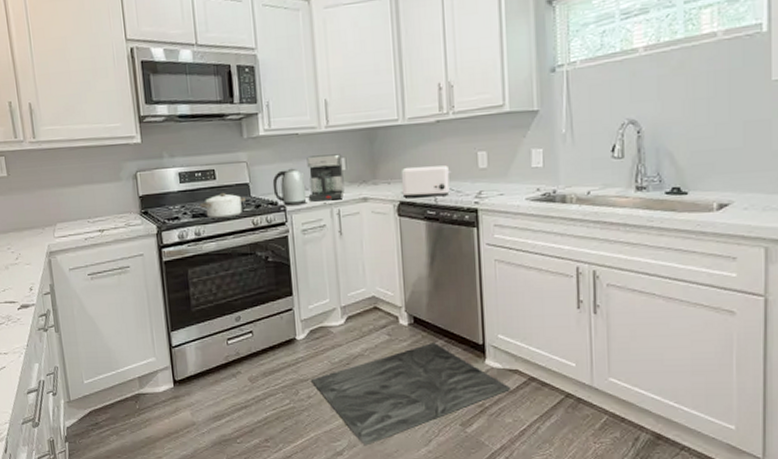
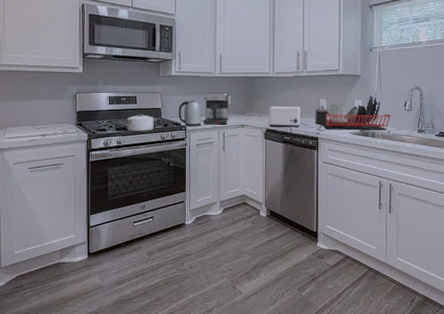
floor mat: present [311,343,512,446] -> none [194,230,334,305]
dish rack: none [470,140,591,196] -> present [315,96,391,131]

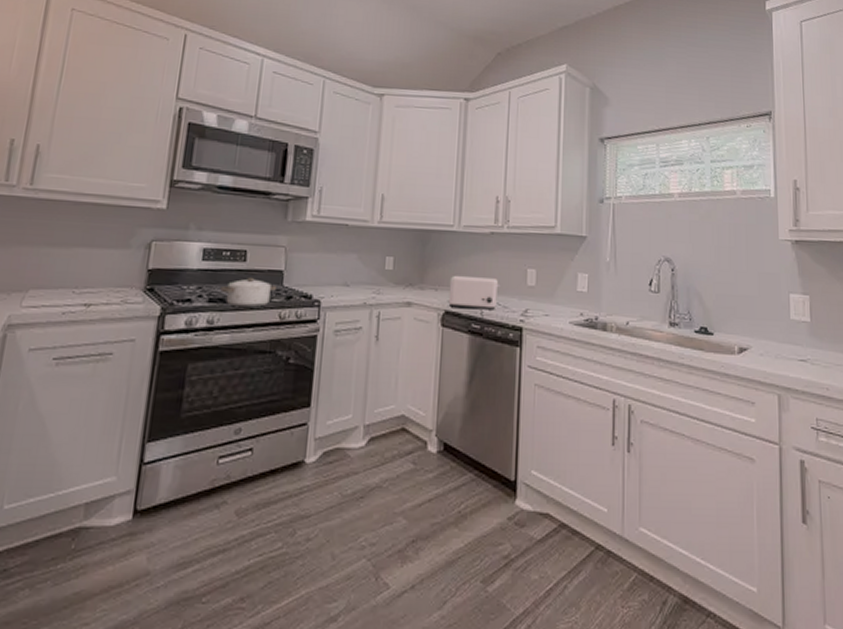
kettle: present [178,100,202,127] -> none [309,260,348,302]
coffee maker: present [203,93,229,125] -> none [347,250,391,301]
dish rack: present [315,96,391,131] -> none [518,267,631,321]

